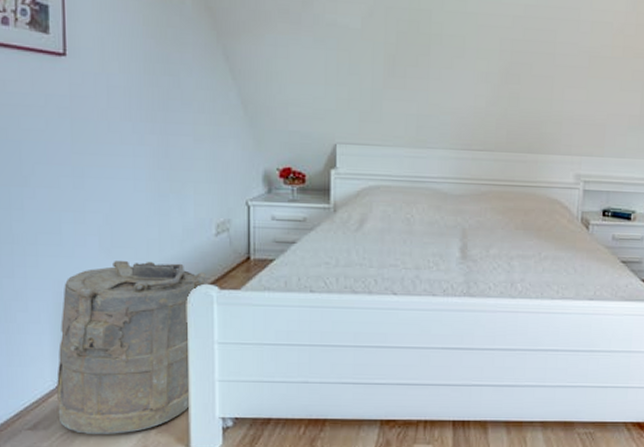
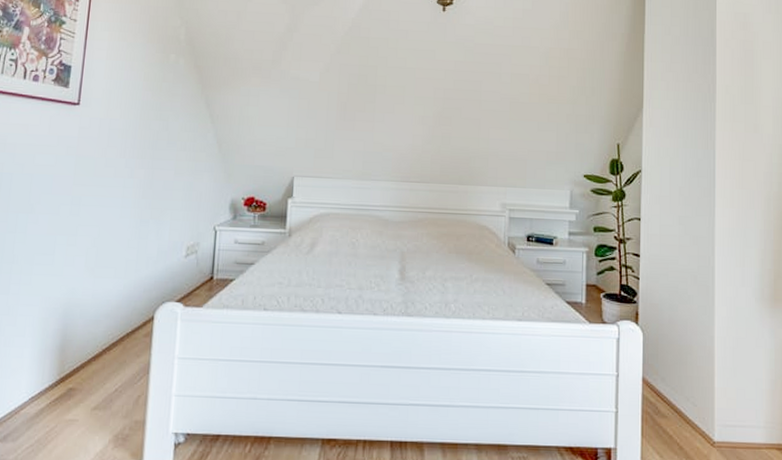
laundry hamper: present [56,260,208,435] -> none [27,278,175,449]

